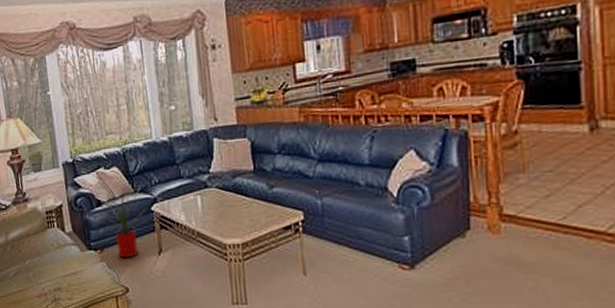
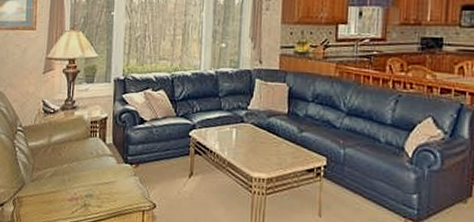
house plant: present [100,188,146,258] -> none [143,110,183,176]

